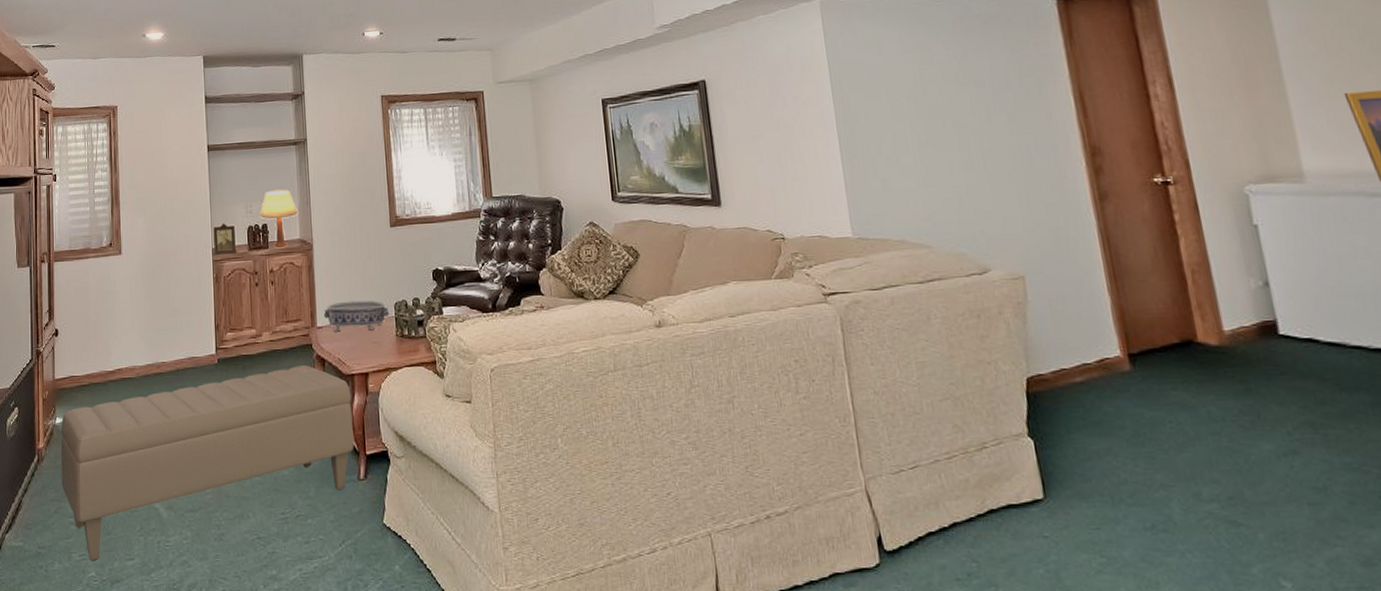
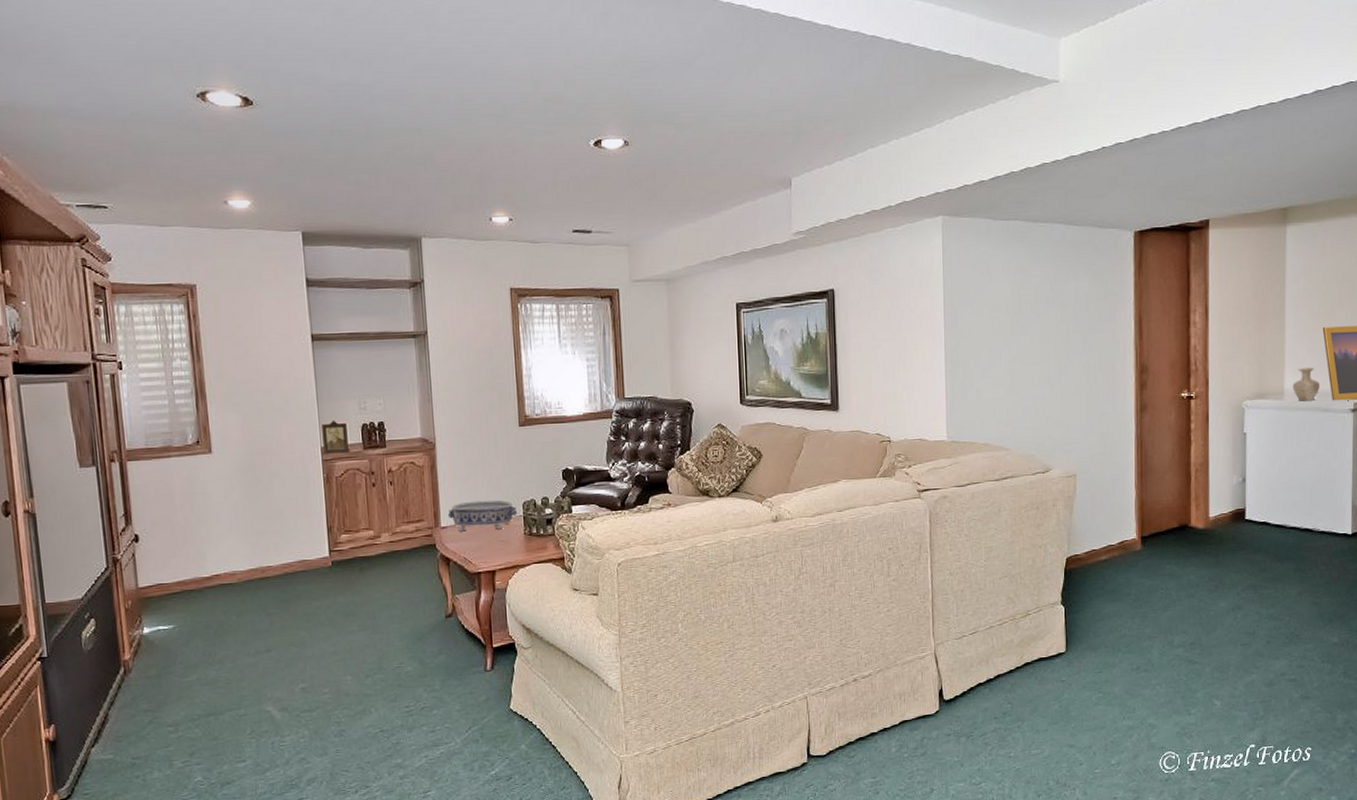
ottoman: present [60,365,354,560] -> none [150,565,481,766]
table lamp: present [260,189,298,247] -> none [375,385,418,446]
vase: none [1314,142,1358,185] -> present [1293,367,1320,401]

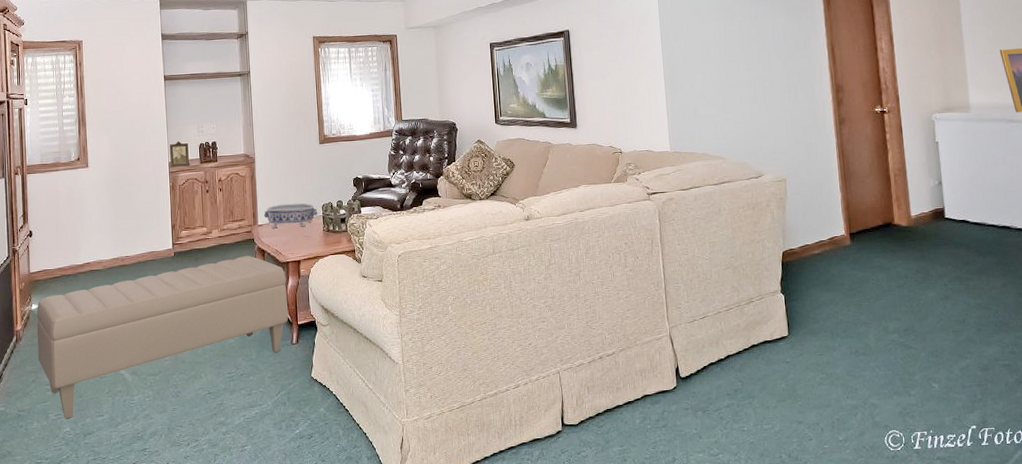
ottoman: none [150,565,481,766] -> present [36,256,288,419]
vase: present [1293,367,1320,401] -> none [977,84,1003,114]

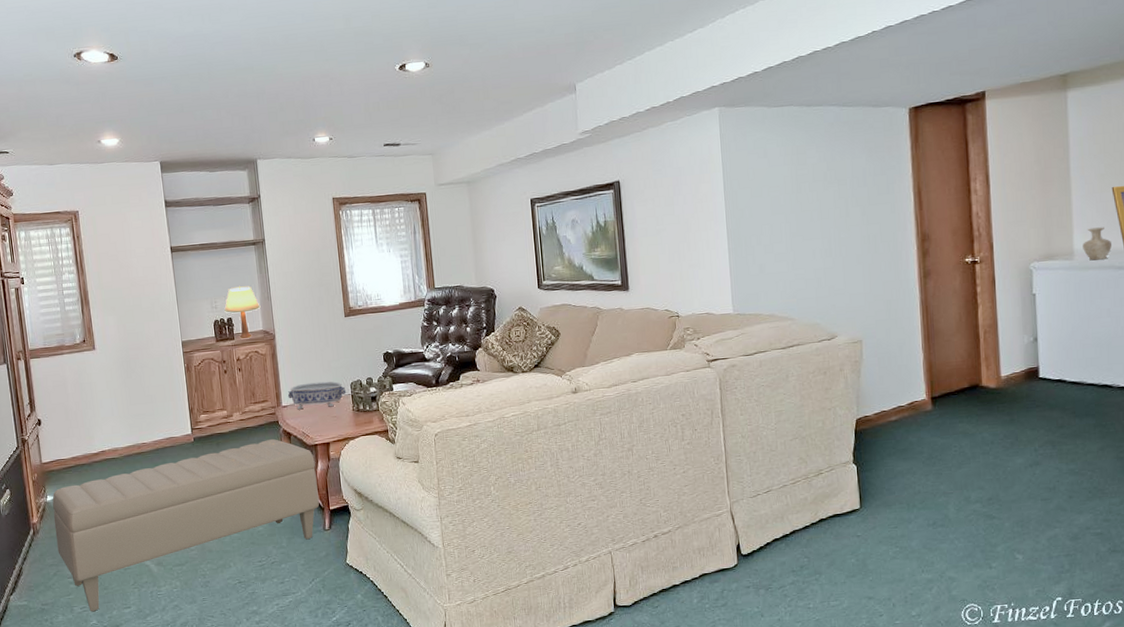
photo frame: present [169,140,190,167] -> none [181,318,205,347]
table lamp: none [210,113,242,161] -> present [224,286,260,338]
vase: none [977,84,1003,114] -> present [1083,227,1113,261]

